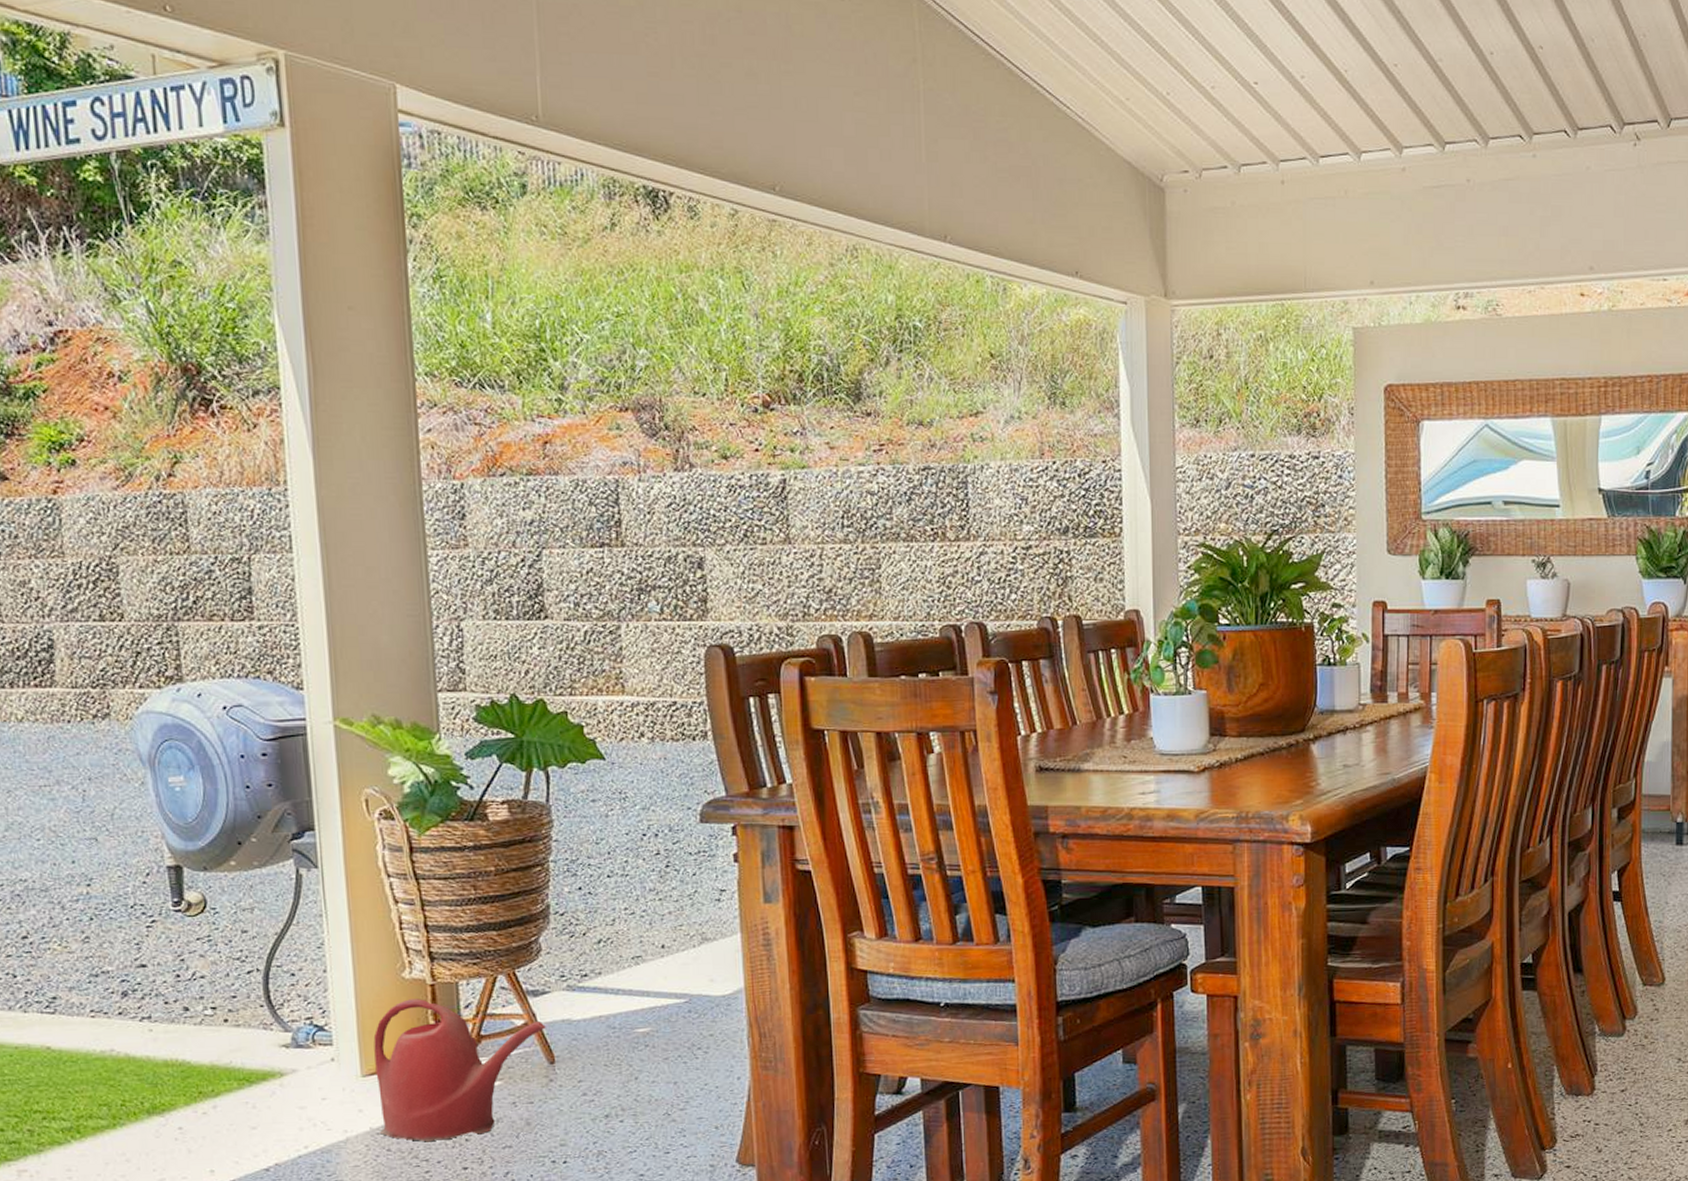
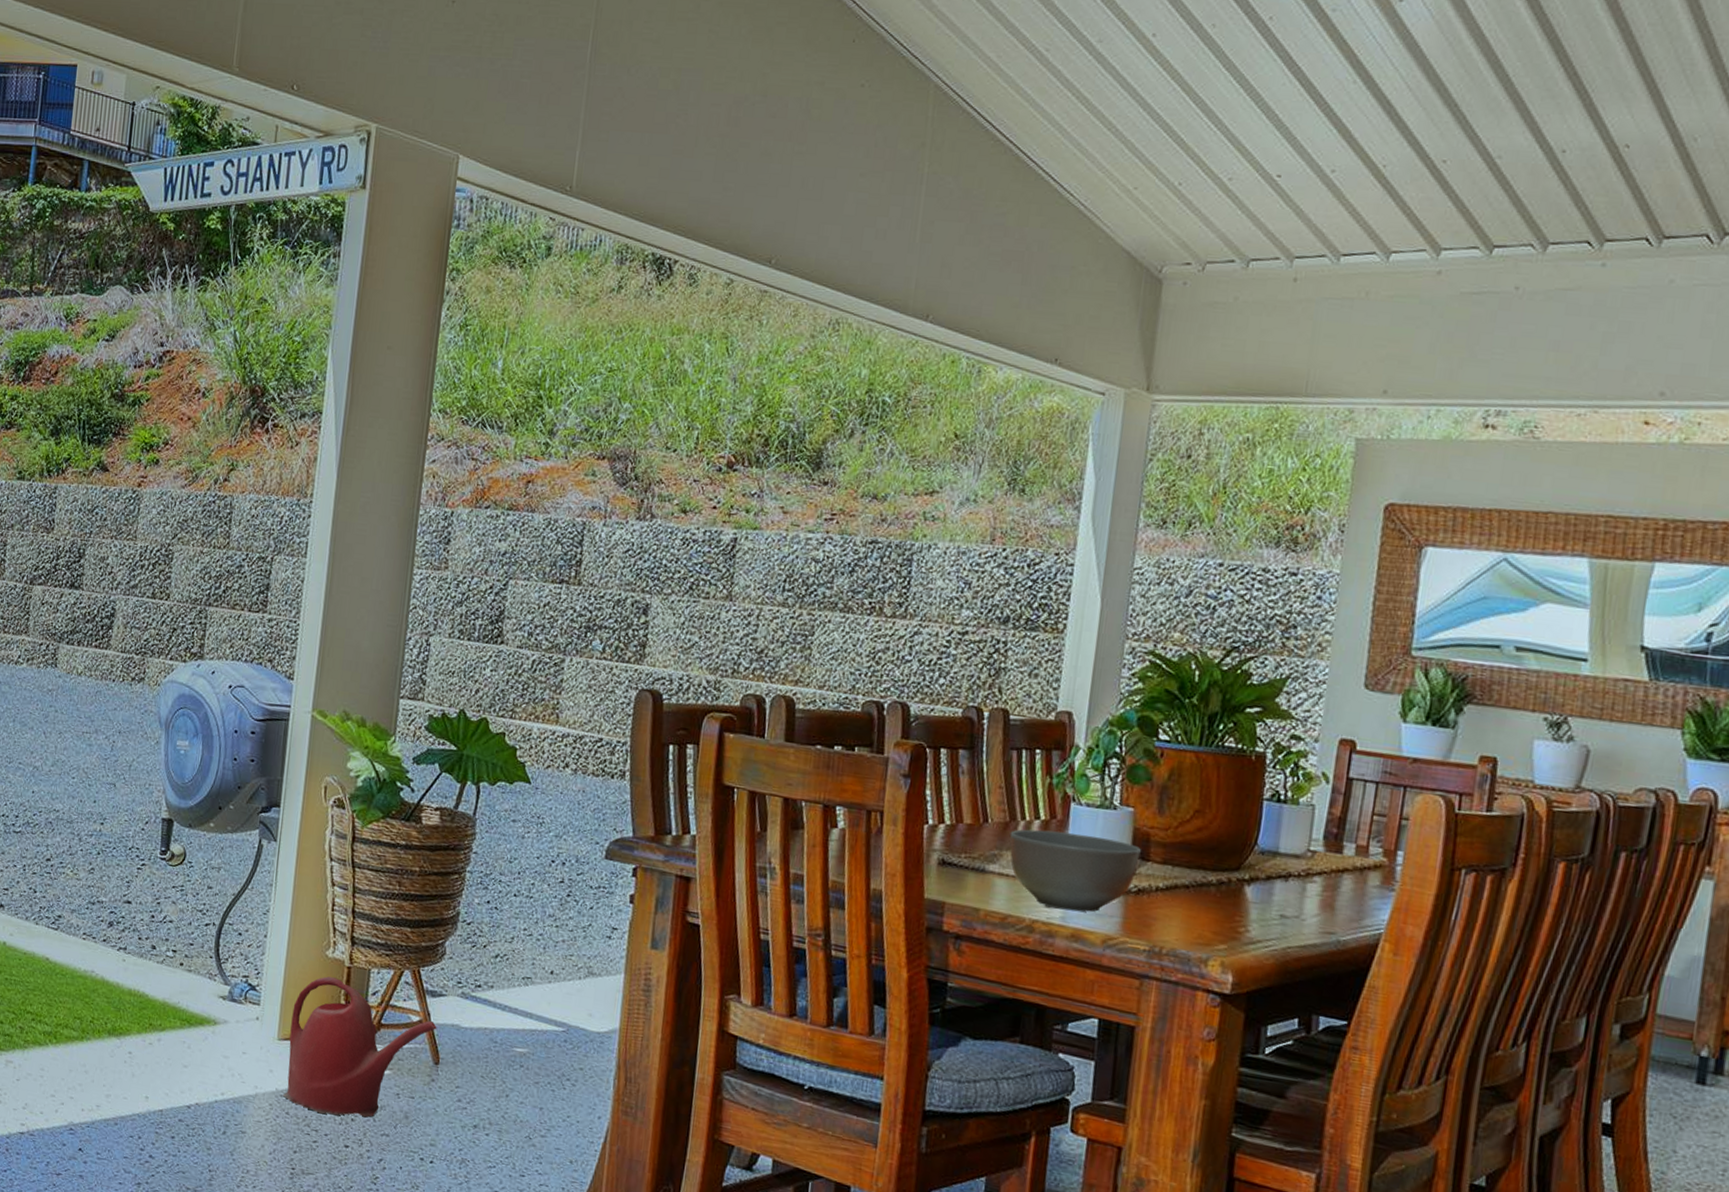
bowl: none [1098,721,1218,794] -> present [1009,829,1141,912]

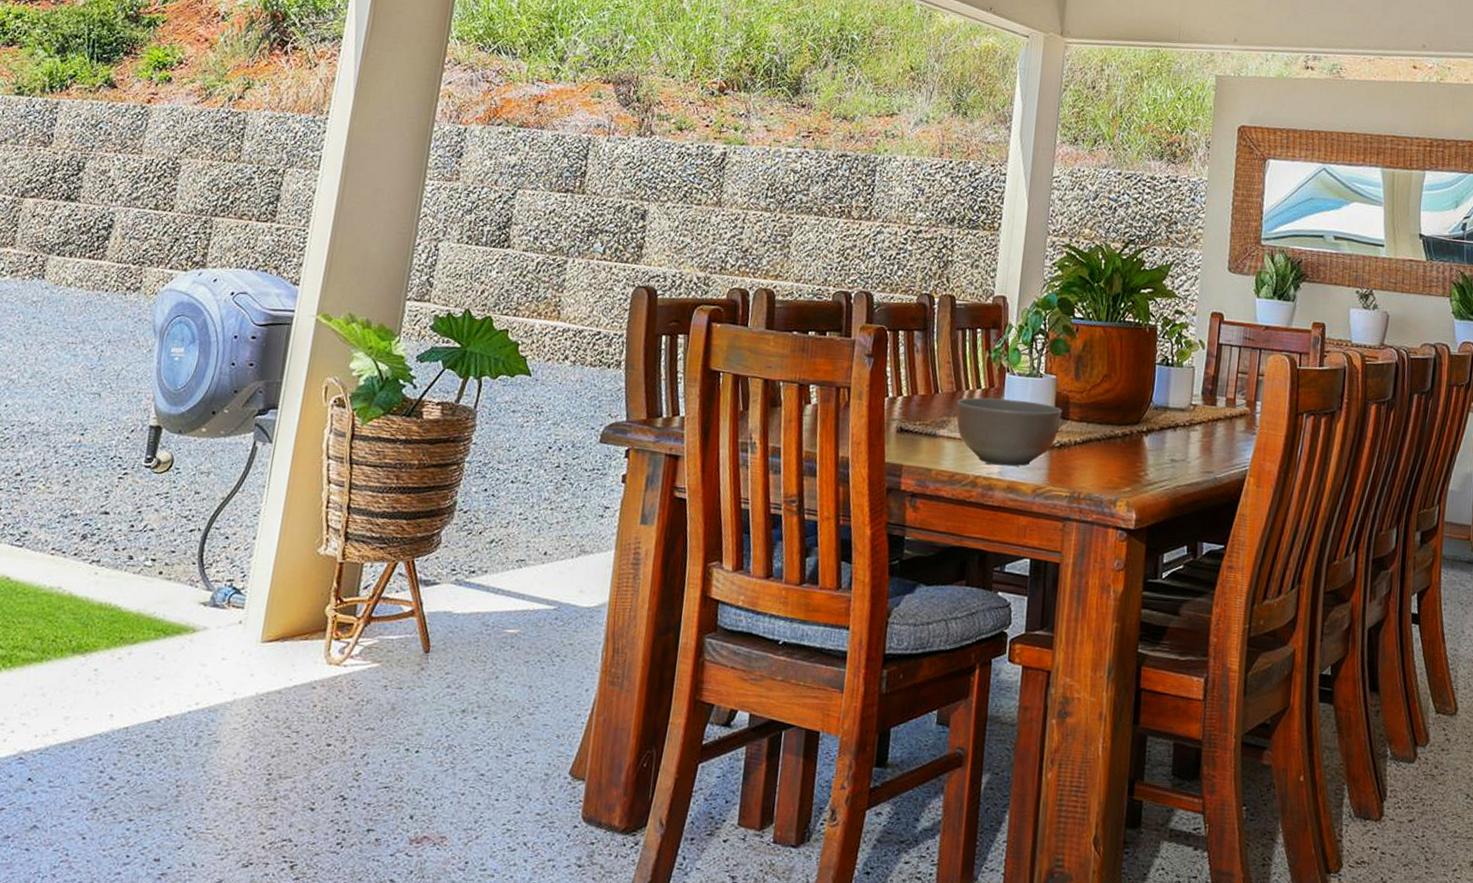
watering can: present [282,976,437,1117] -> none [262,574,429,715]

